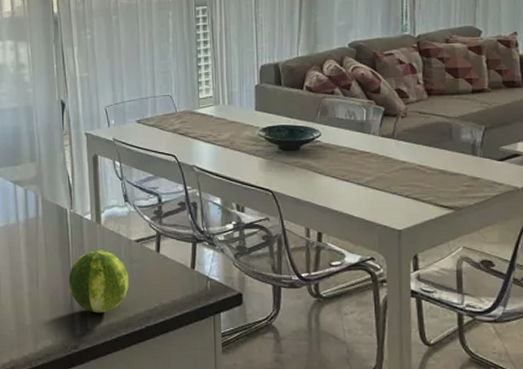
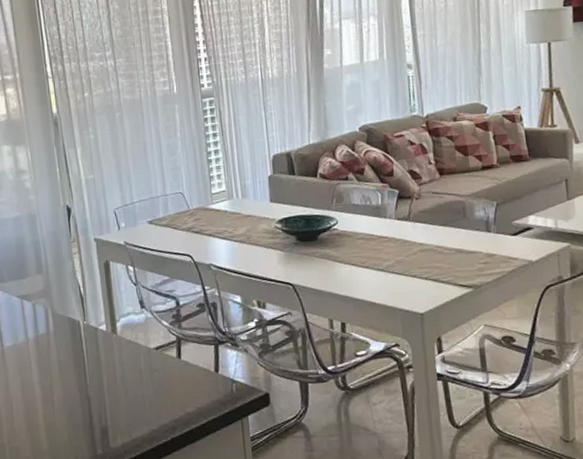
fruit: present [69,250,129,313] -> none [86,361,151,429]

